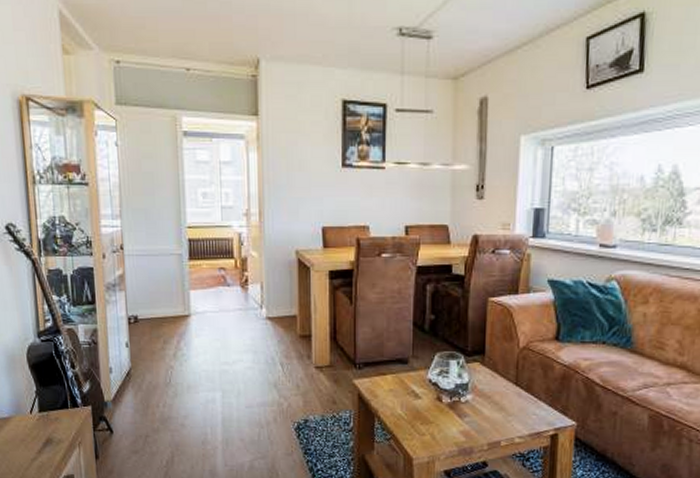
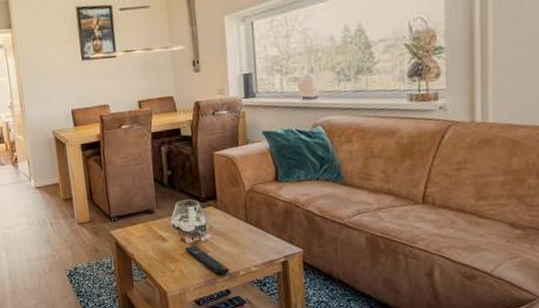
remote control: none [439,406,489,445] -> present [184,245,229,276]

